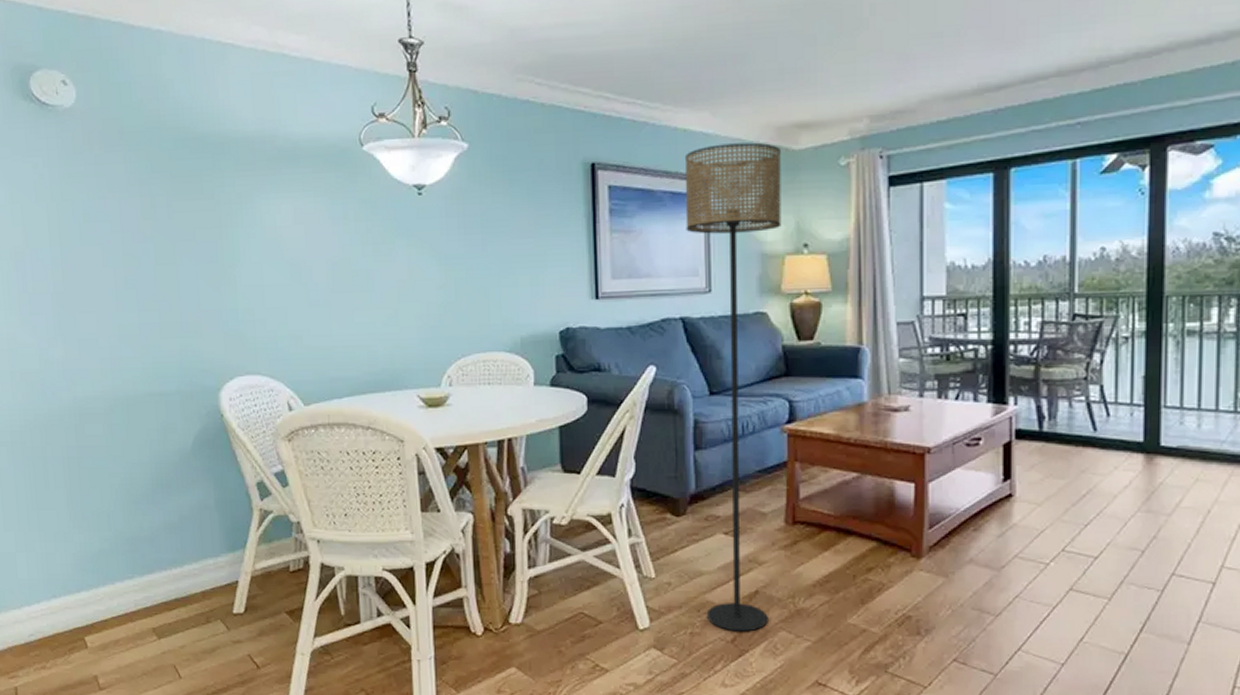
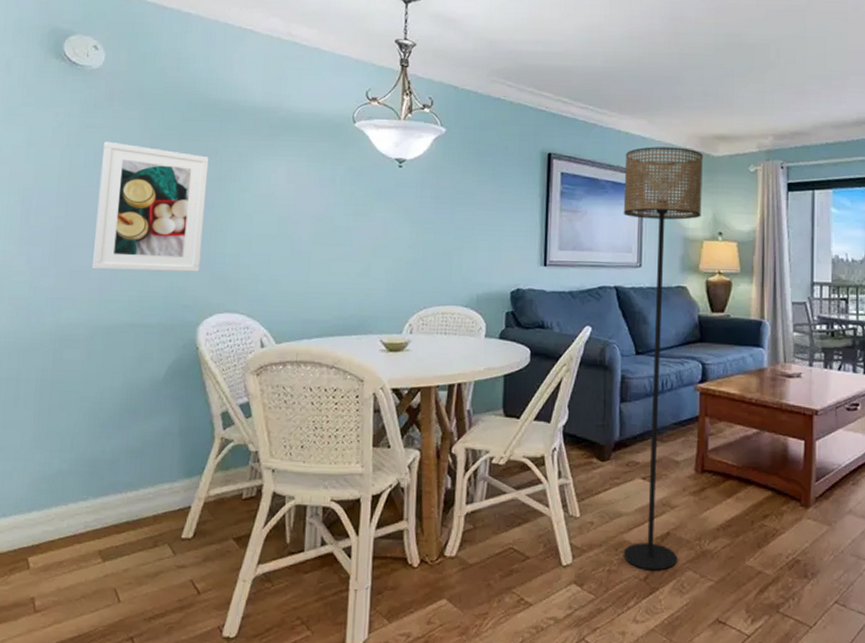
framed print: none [90,191,213,337] -> present [91,141,209,272]

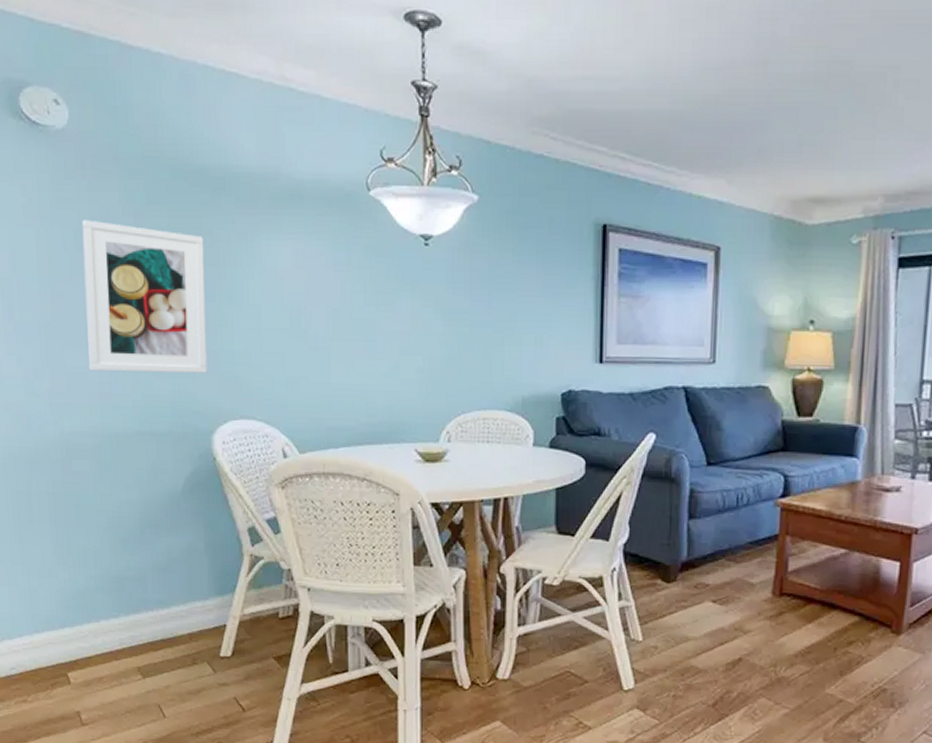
floor lamp: present [623,146,703,571] -> none [690,214,794,697]

